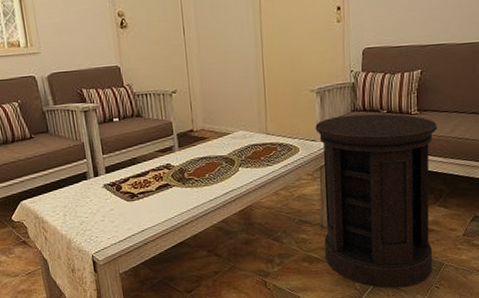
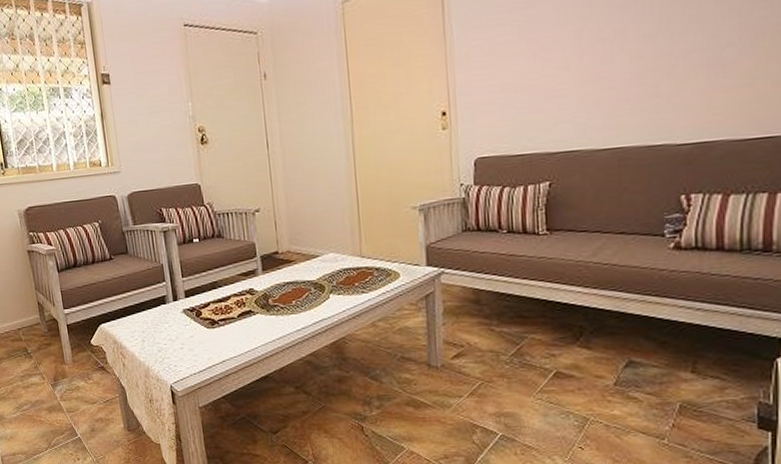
side table: present [315,113,437,289] -> none [418,233,574,446]

